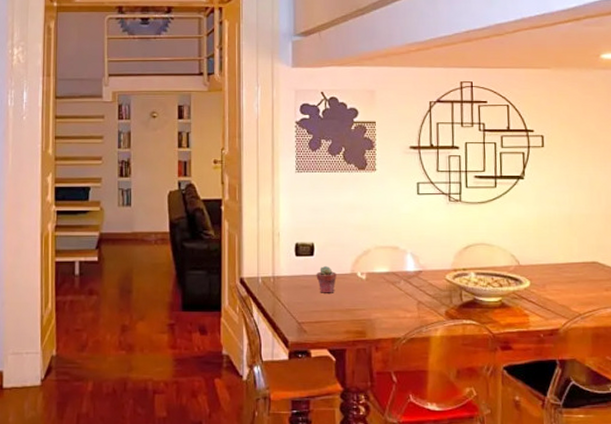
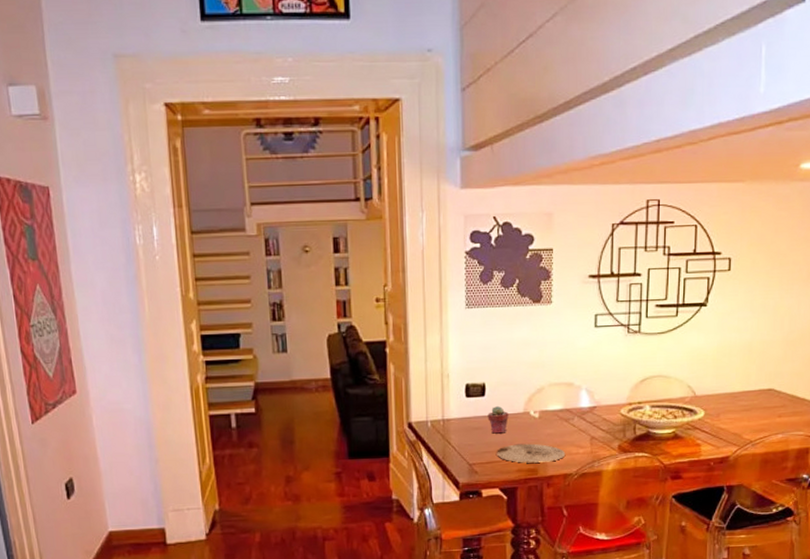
plate: none [325,305,393,325] -> present [497,443,566,463]

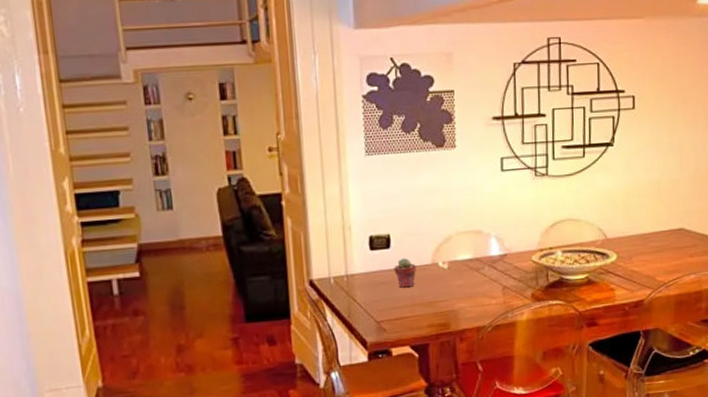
plate: present [497,443,566,463] -> none [405,296,478,318]

